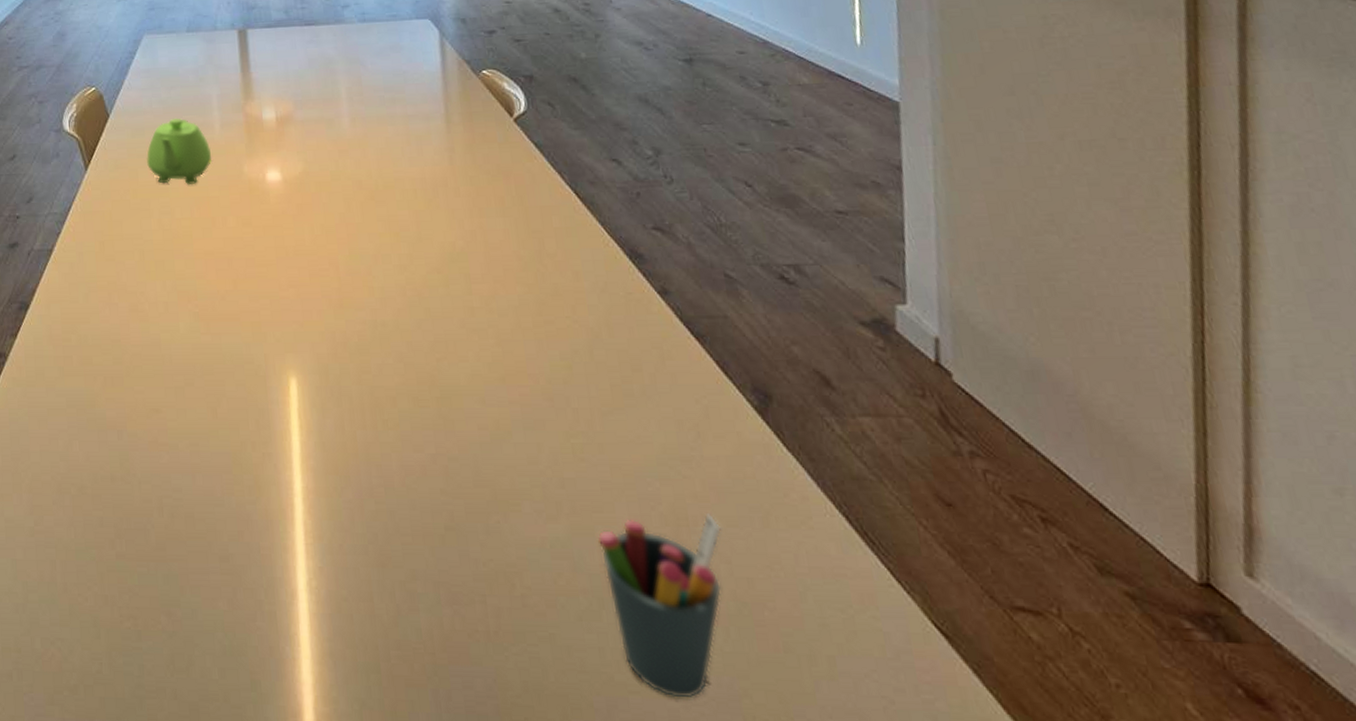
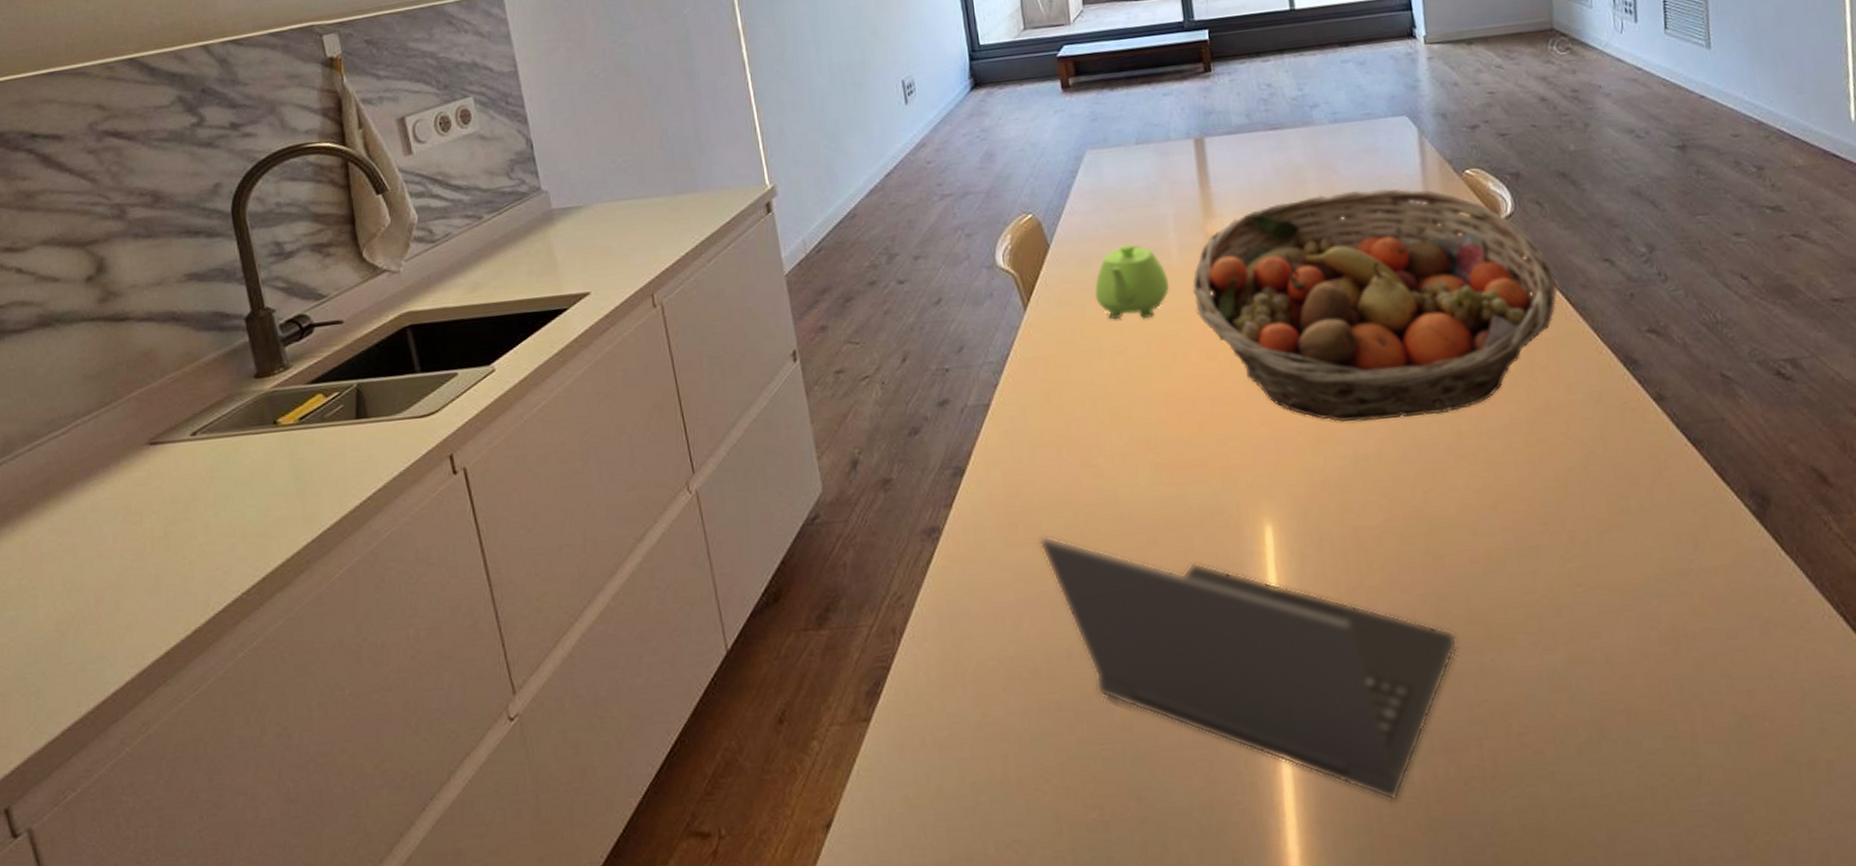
laptop computer: none [90,368,465,644] -> present [1039,535,1458,801]
fruit basket: none [232,82,566,291] -> present [1192,188,1557,422]
pen holder: present [597,514,723,700] -> none [1596,628,1723,824]

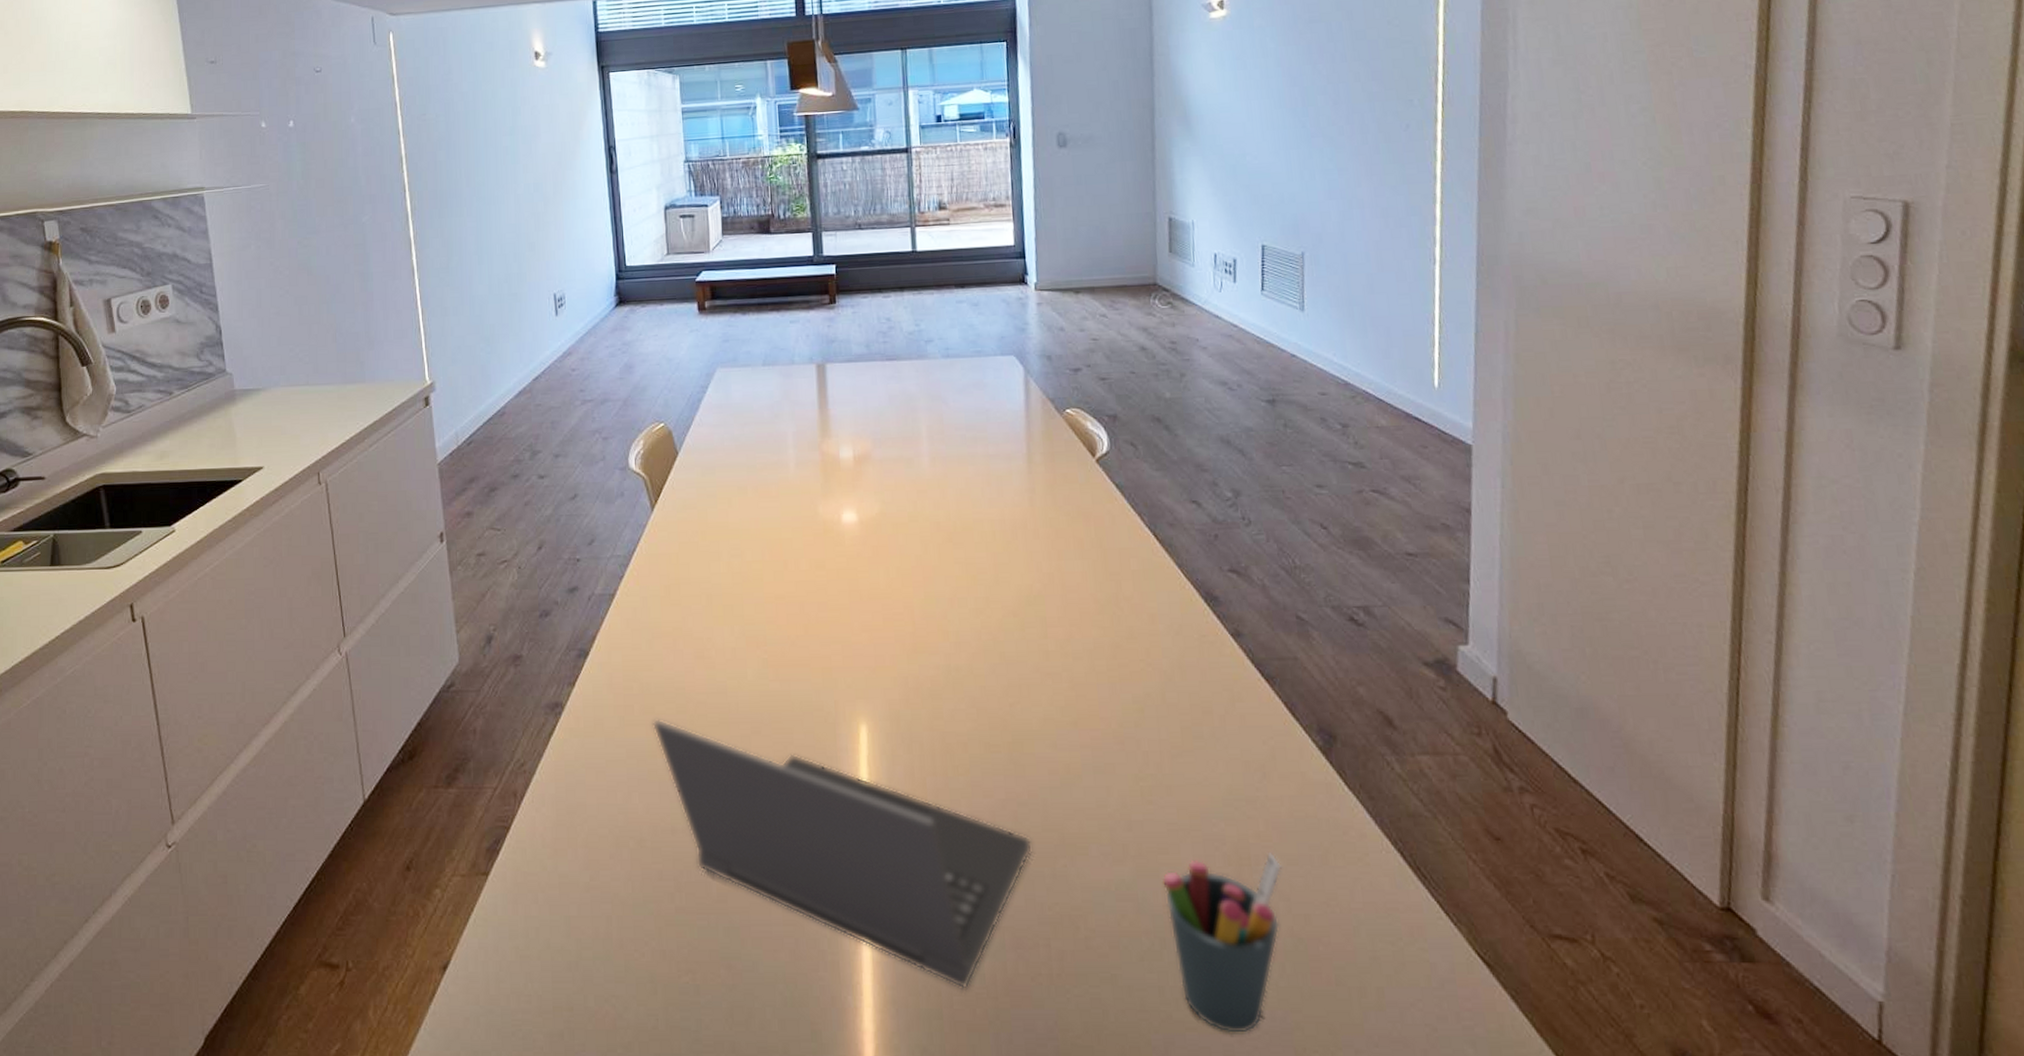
teapot: present [1094,244,1170,320] -> none [717,457,786,527]
fruit basket: present [1192,188,1557,422] -> none [807,421,1146,635]
pen holder: none [1596,628,1723,824] -> present [1162,853,1283,1035]

